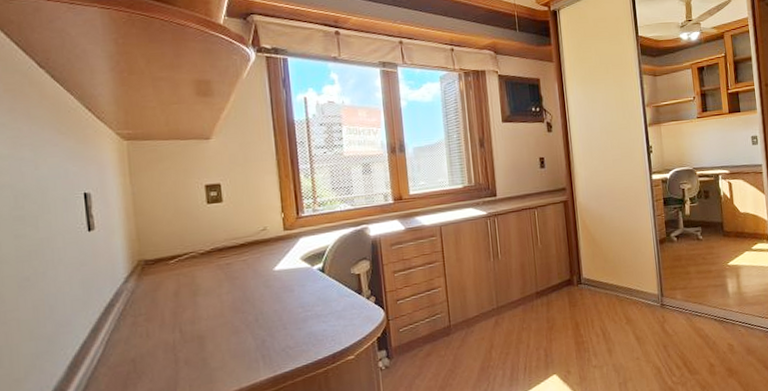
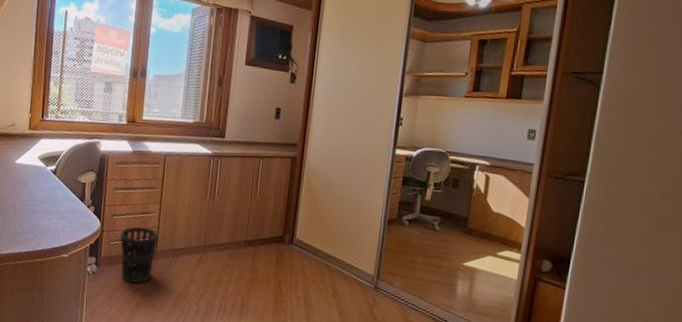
wastebasket: none [408,304,451,367] -> present [120,226,160,284]

